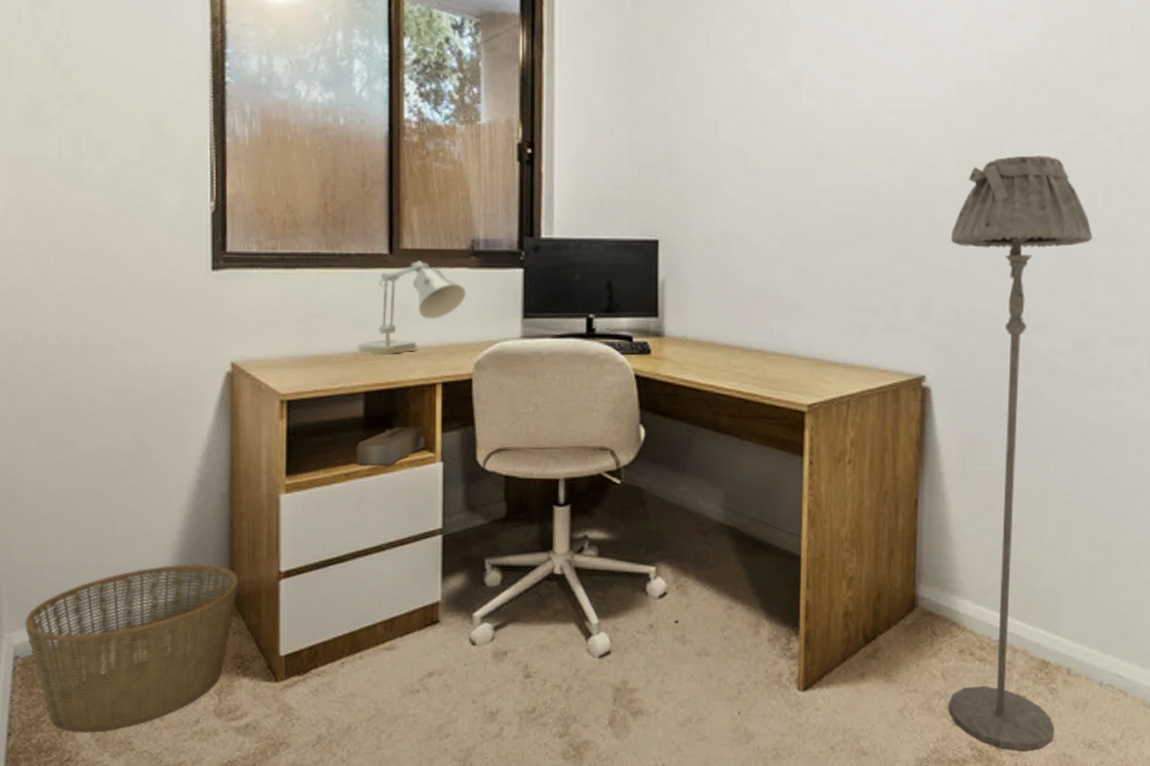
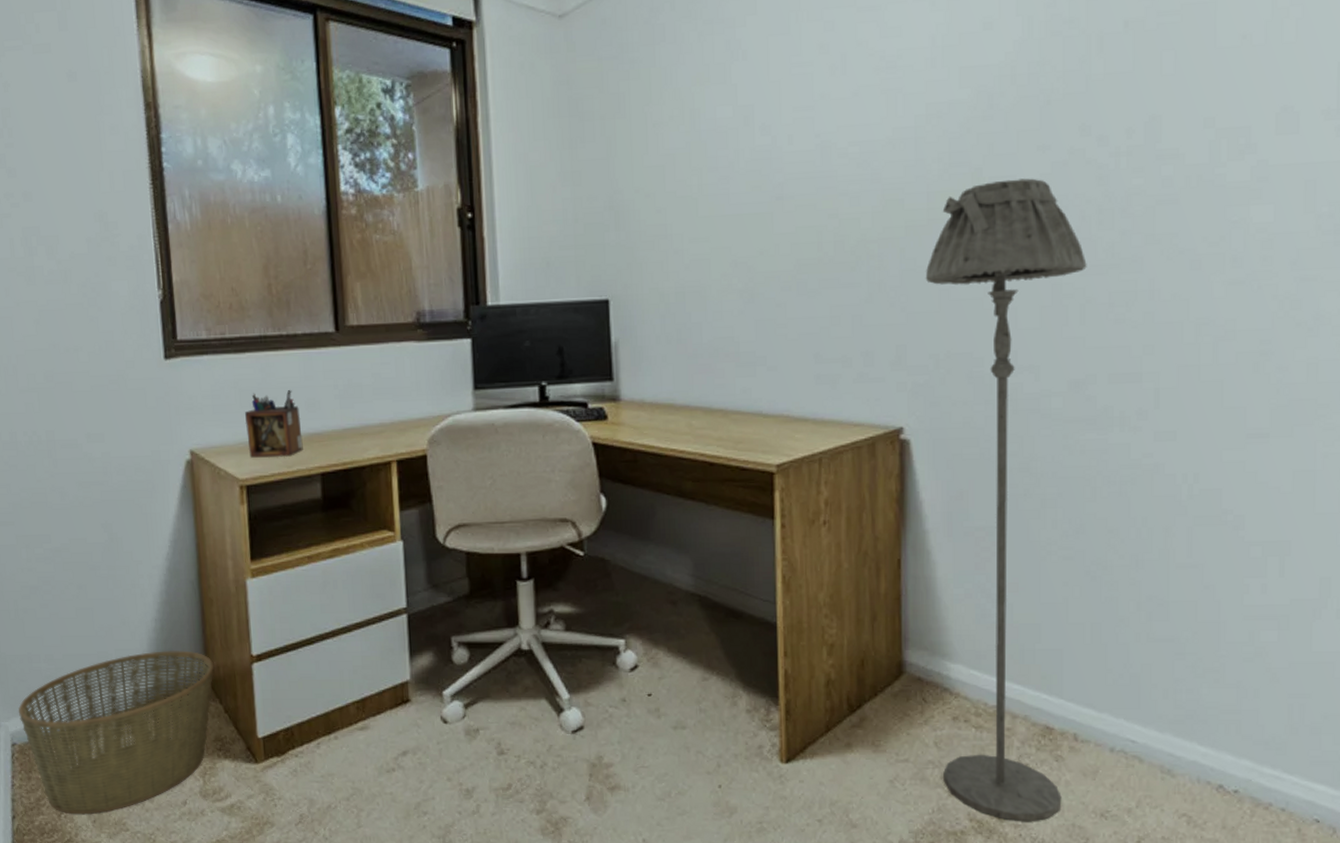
desk organizer: none [290,308,348,375] -> present [245,390,303,459]
desk lamp: present [357,261,466,355] -> none [310,337,415,436]
decorative box: present [357,427,425,466] -> none [317,506,385,548]

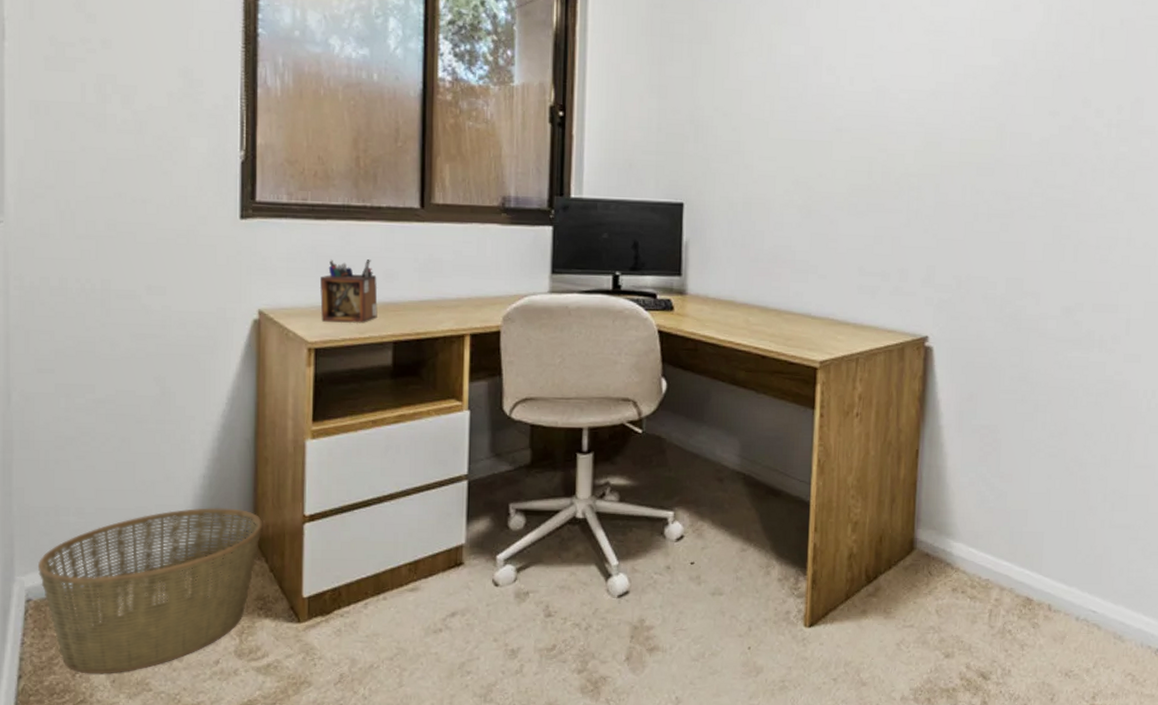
floor lamp: present [925,178,1087,822] -> none [941,136,1082,681]

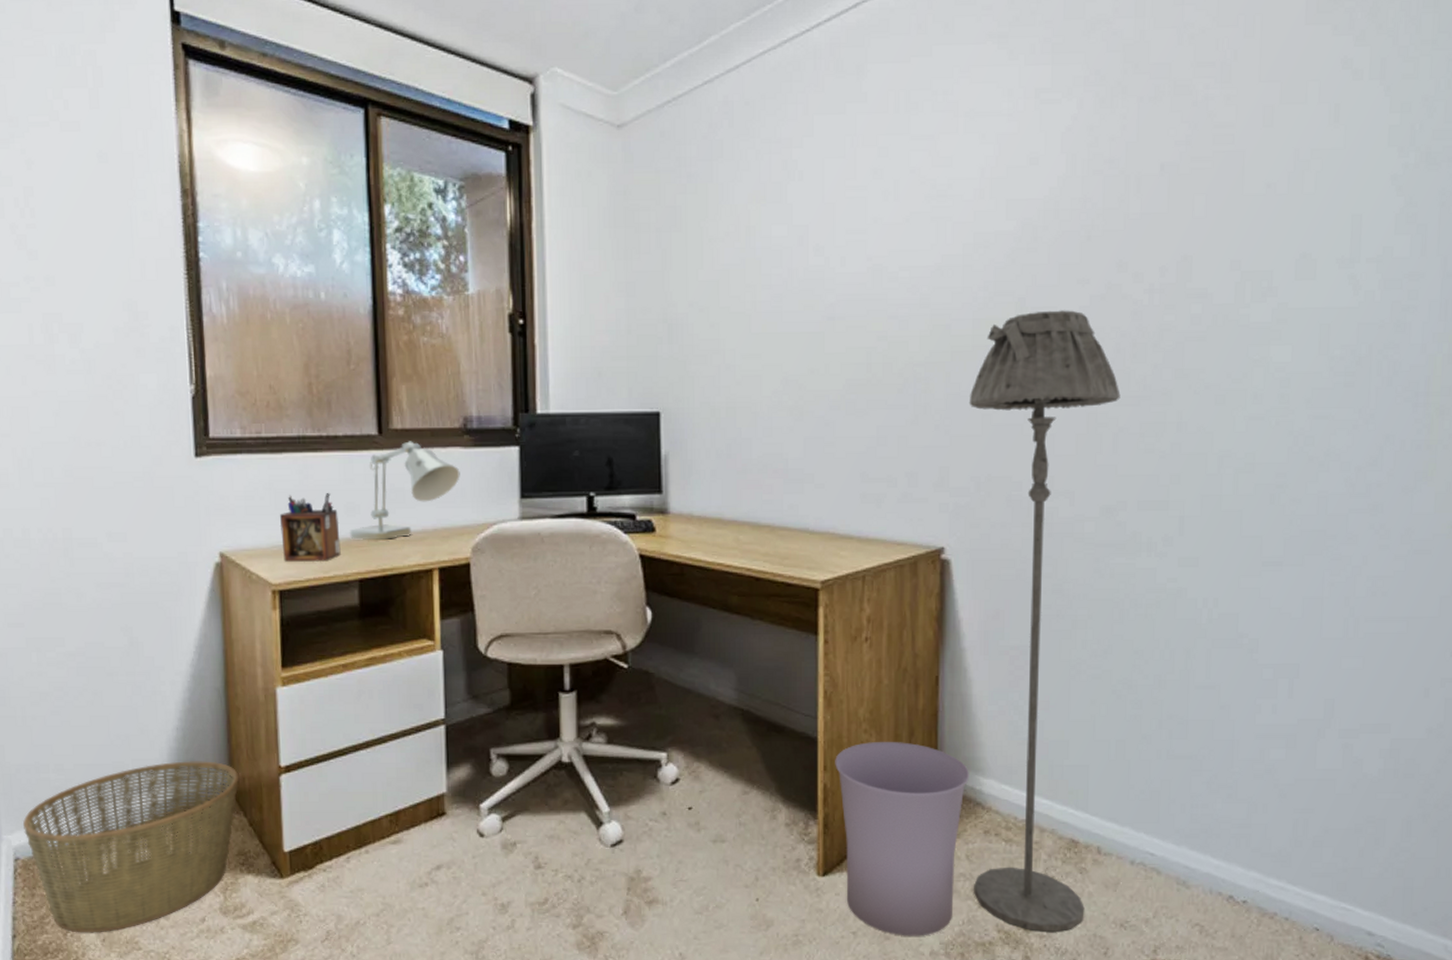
desk lamp: none [386,215,496,306] -> present [349,441,460,541]
waste bin: none [824,506,942,683] -> present [835,741,969,936]
floor lamp: none [941,136,1082,681] -> present [969,310,1121,933]

